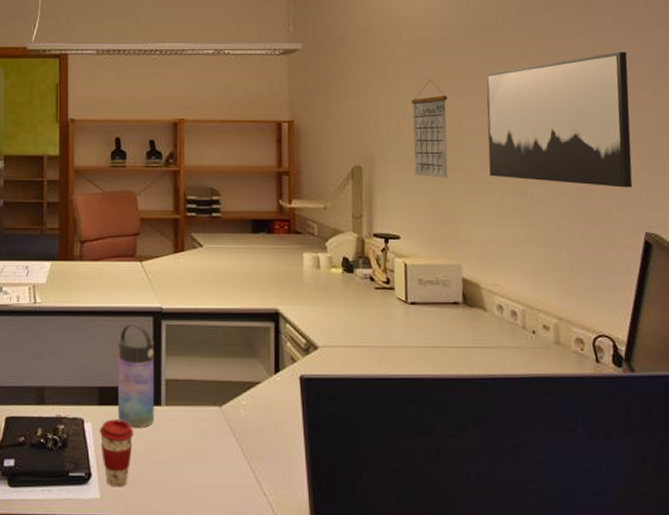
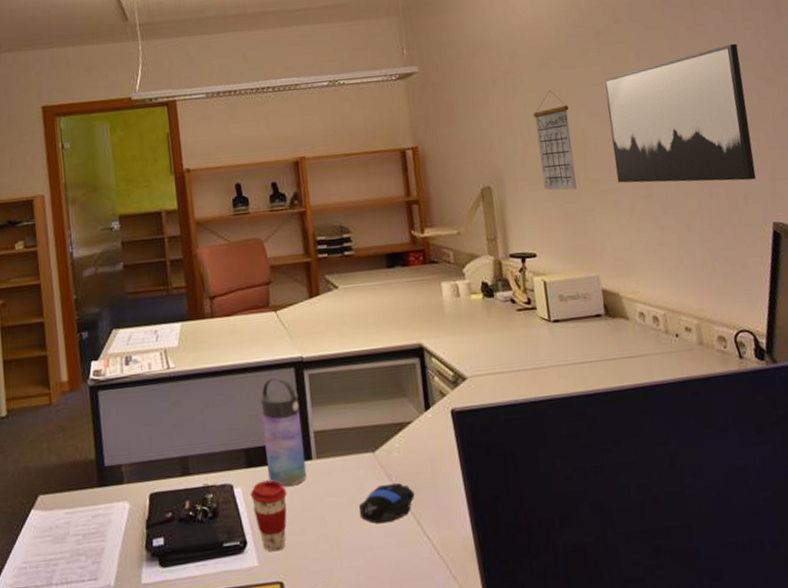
computer mouse: none [202,439,256,475] -> present [359,483,415,524]

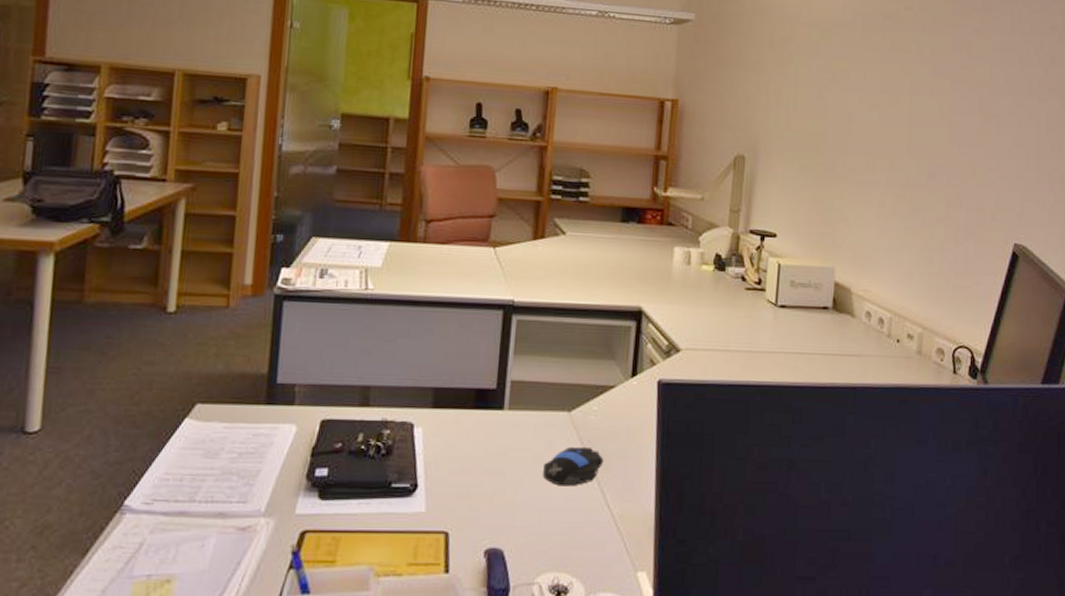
coffee cup: present [250,480,287,552] -> none [430,424,471,500]
water bottle: present [260,376,306,487] -> none [454,316,502,434]
calendar: present [533,90,577,190] -> none [799,66,840,175]
wall art: present [604,43,757,183] -> none [872,54,1019,197]

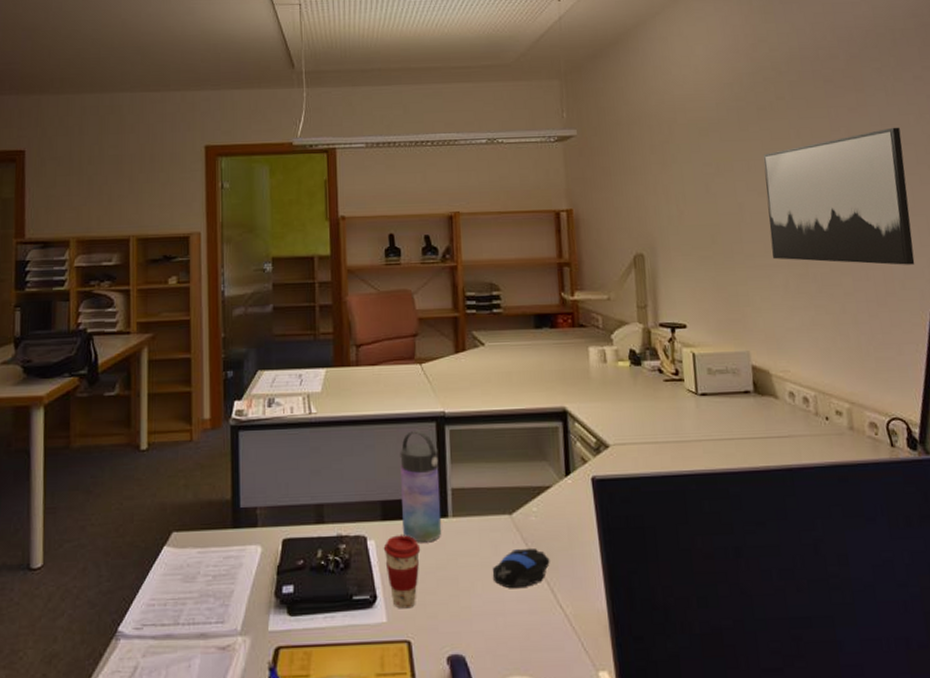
coffee cup: none [430,424,471,500] -> present [383,535,421,609]
water bottle: none [454,316,502,434] -> present [400,430,442,543]
wall art: none [872,54,1019,197] -> present [763,127,915,265]

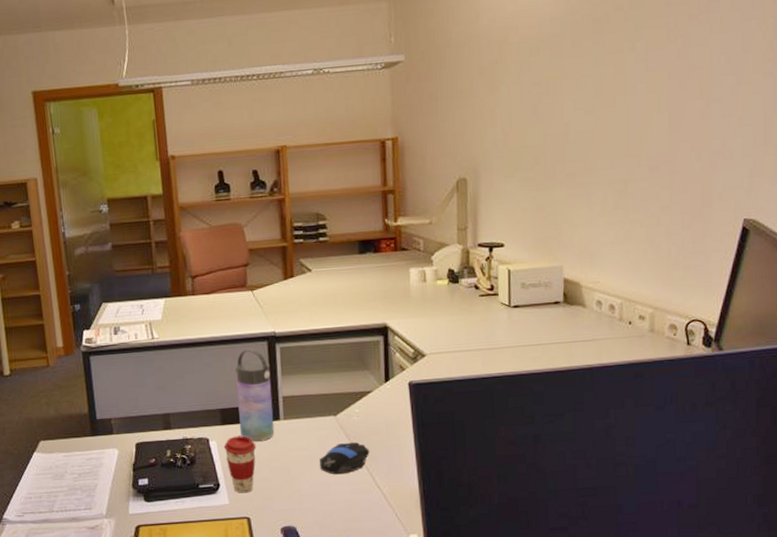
wall art: present [763,127,915,265] -> none [593,33,740,177]

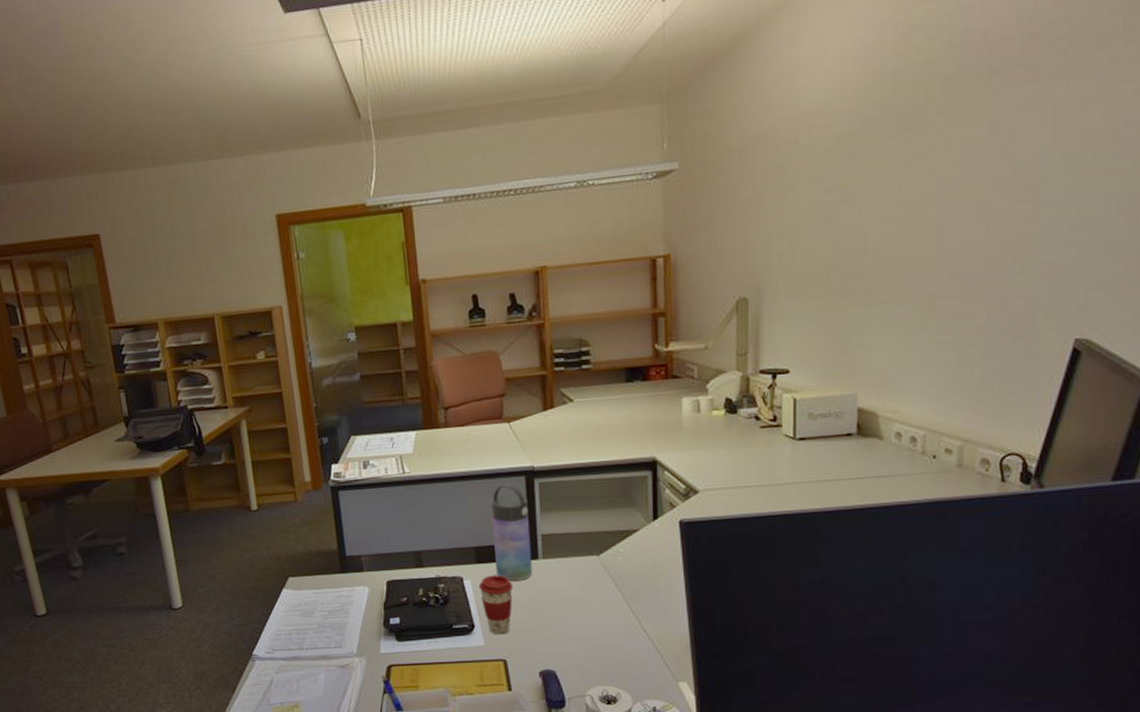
computer mouse: present [320,442,370,475] -> none [581,584,636,617]

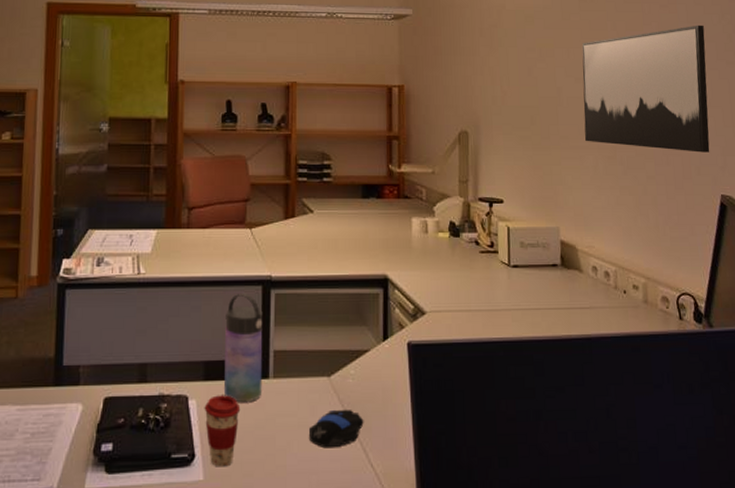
computer mouse: none [581,584,636,617] -> present [309,410,364,448]
wall art: none [895,124,1078,294] -> present [582,25,710,153]

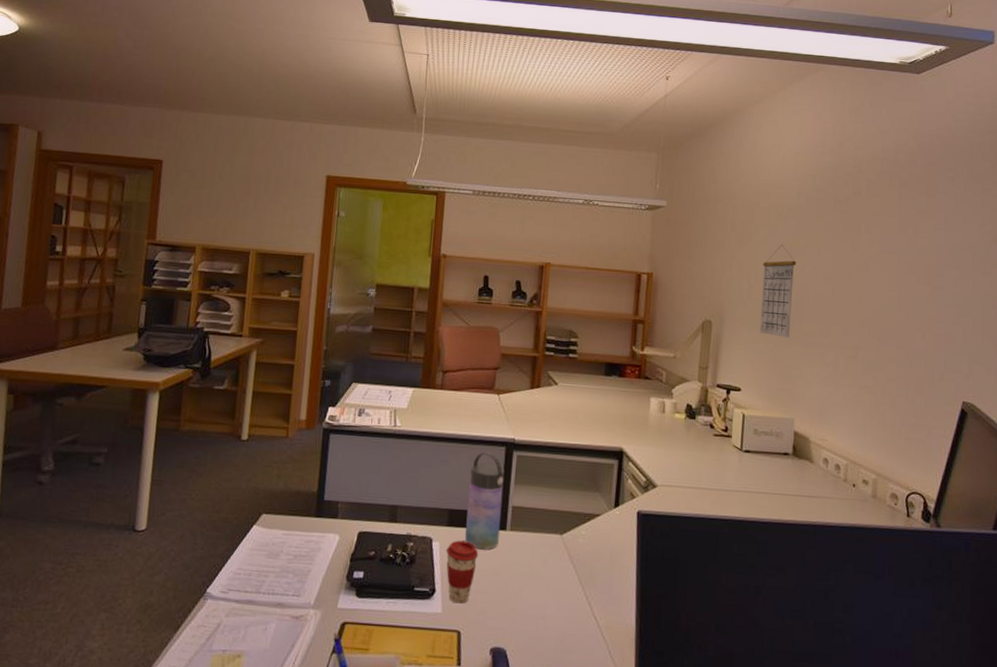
computer mouse: present [309,410,364,448] -> none [539,565,591,598]
calendar: none [514,47,547,143] -> present [760,244,796,338]
wall art: present [582,25,710,153] -> none [827,233,962,360]

